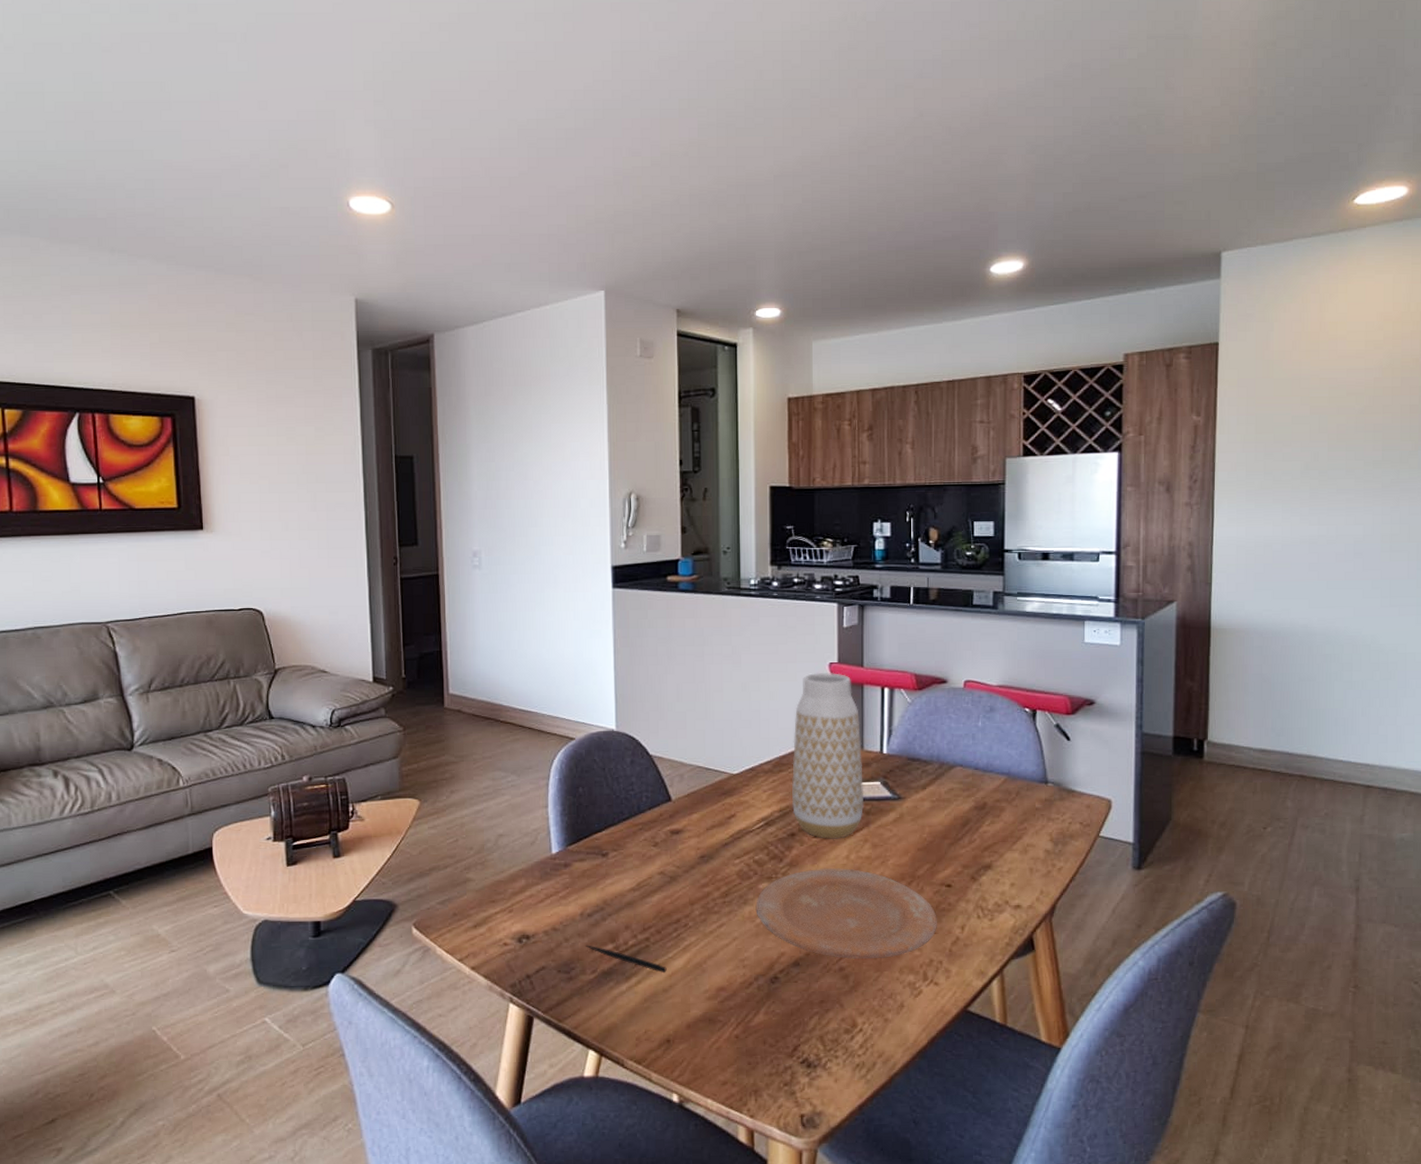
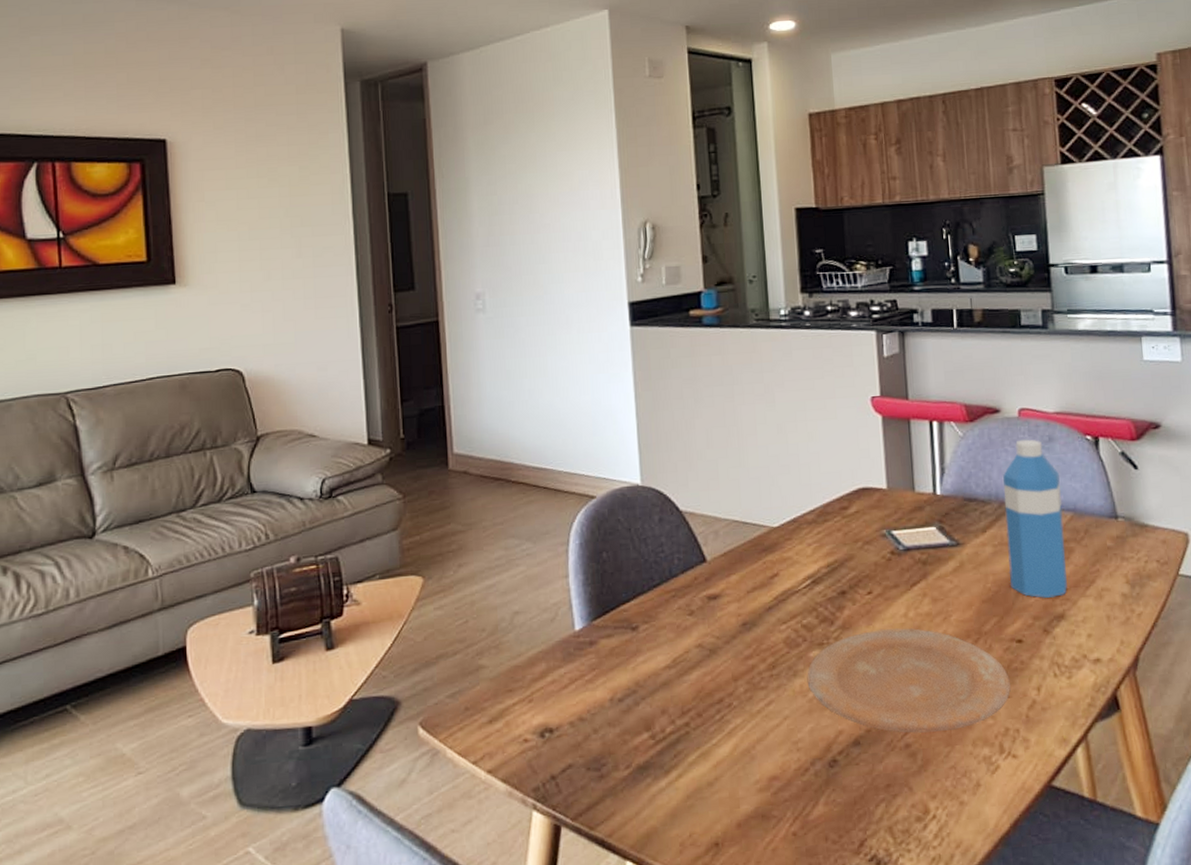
pen: present [586,945,667,974] -> none [617,735,711,764]
vase: present [791,672,865,839] -> none [837,407,920,596]
water bottle: none [944,708,998,850] -> present [1003,439,1067,598]

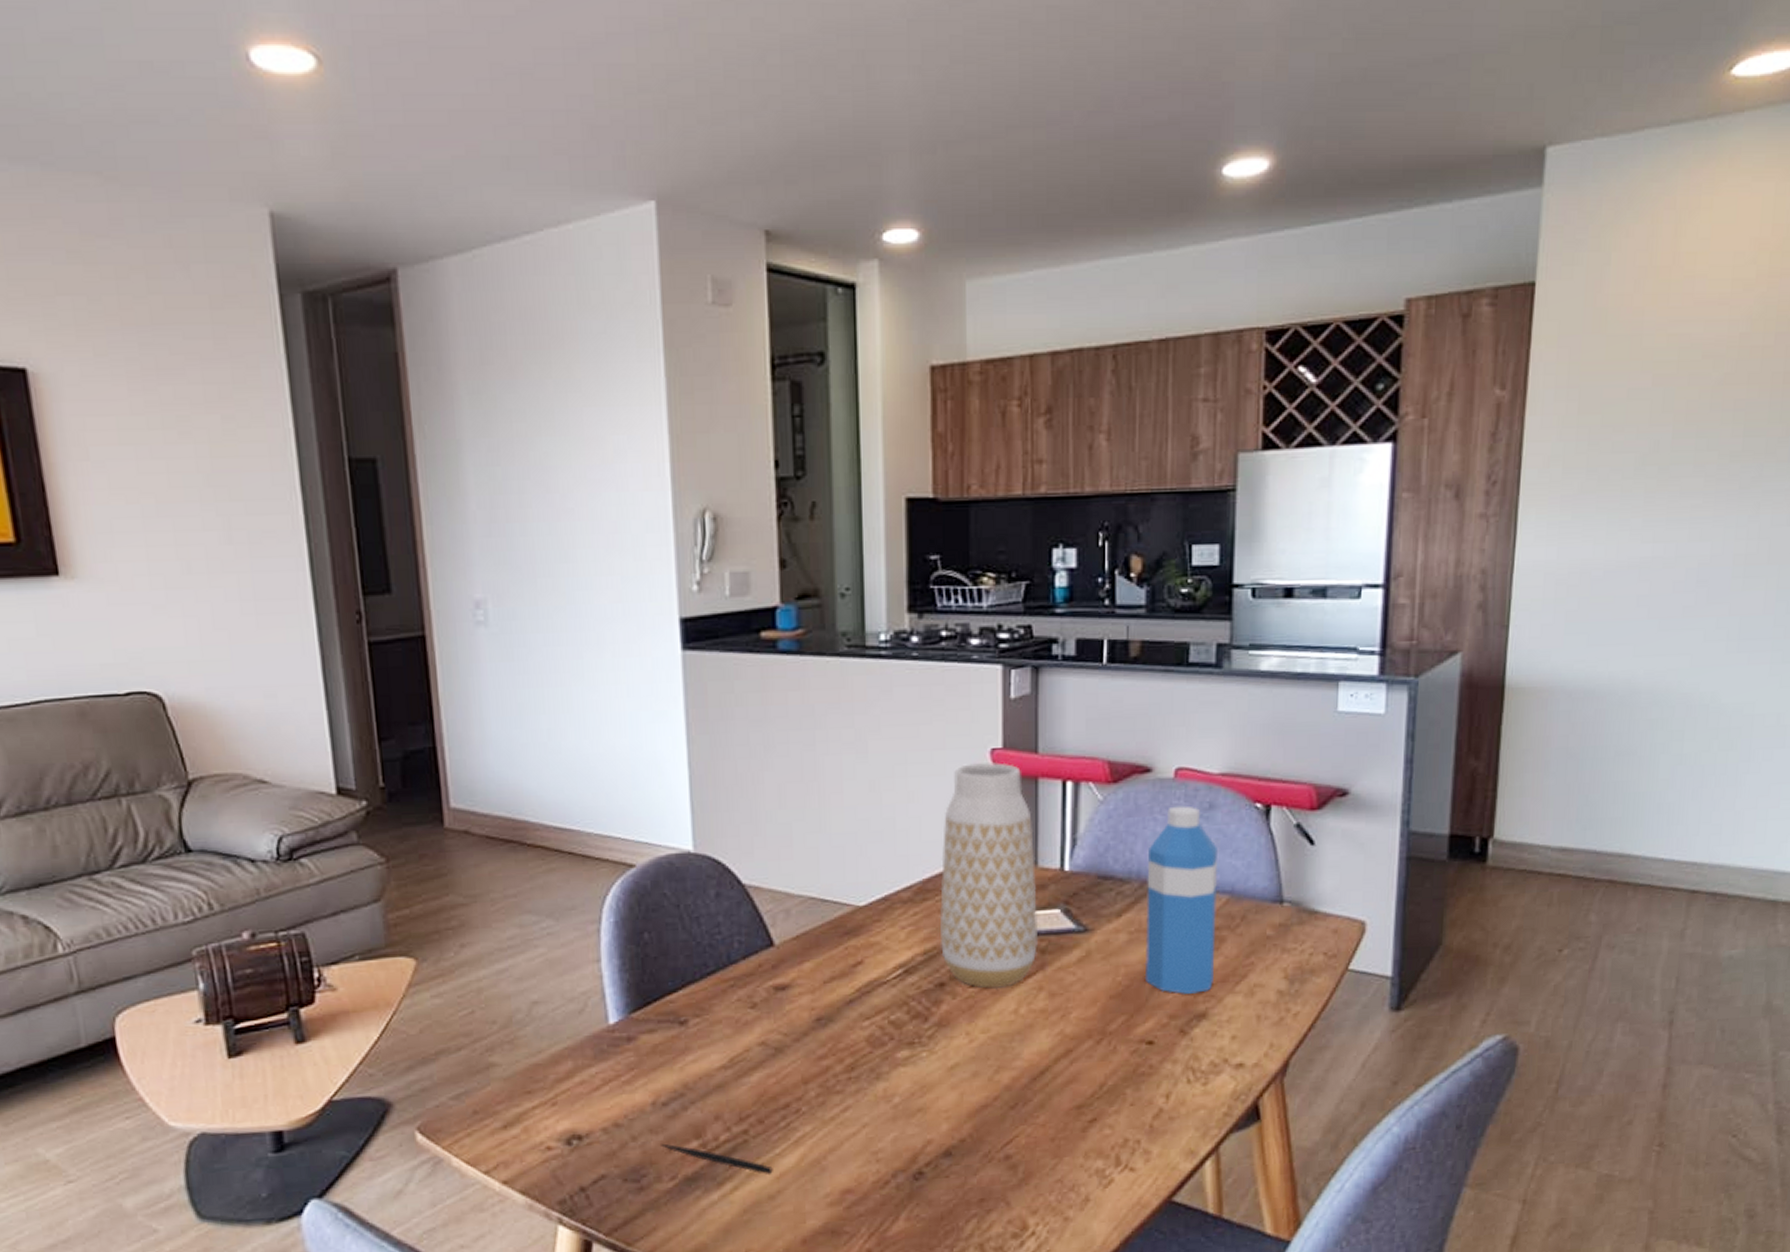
pen: none [617,735,711,764] -> present [661,1143,773,1175]
plate: present [807,628,1011,734] -> none [892,1026,1134,1144]
vase: none [837,407,920,596] -> present [939,762,1039,989]

